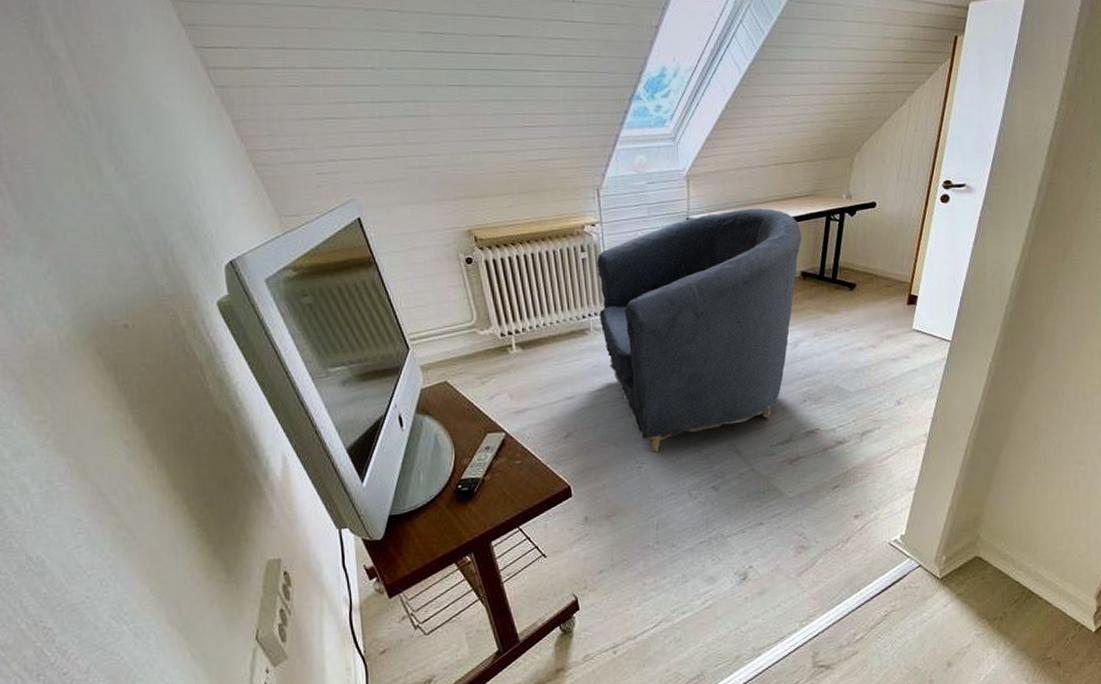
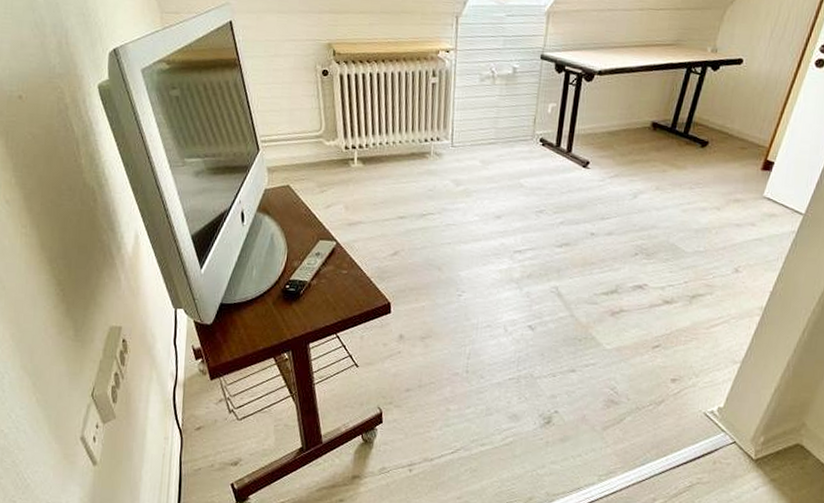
armchair: present [597,208,802,453] -> none [441,51,658,283]

